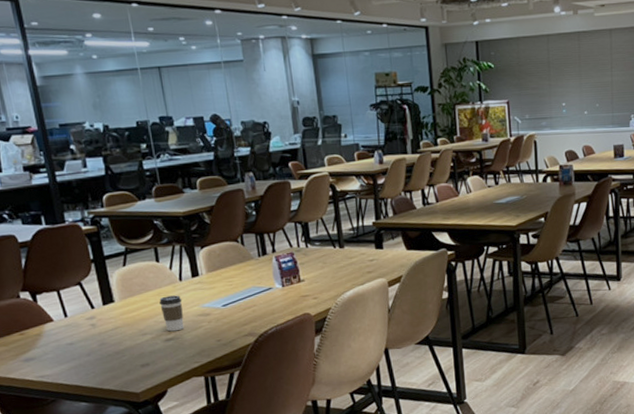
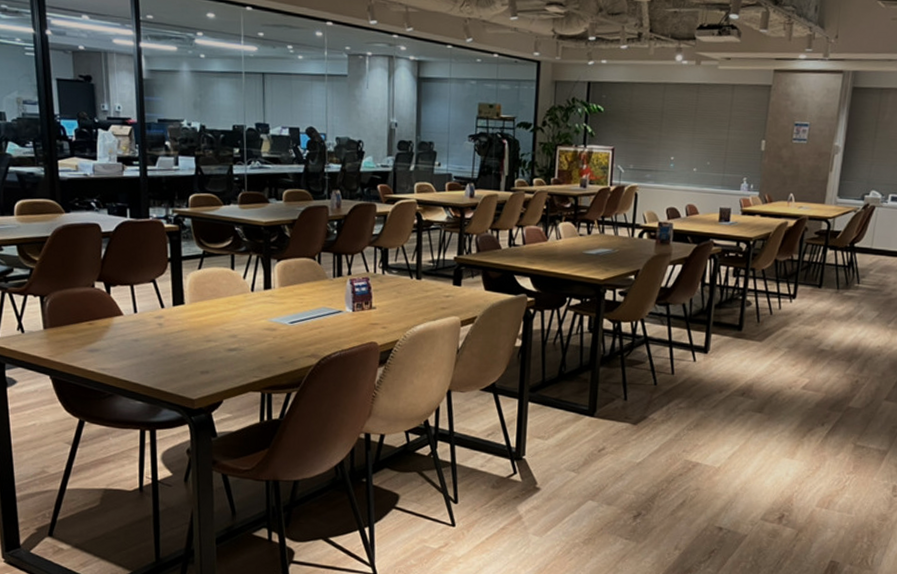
coffee cup: present [159,295,184,332] -> none [228,305,251,342]

